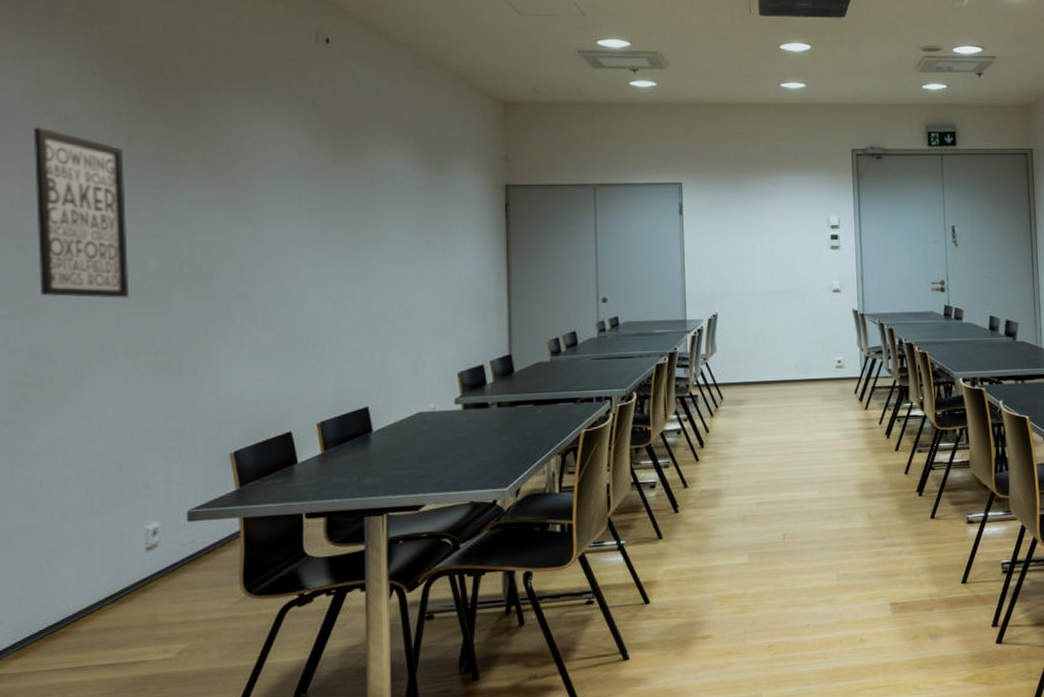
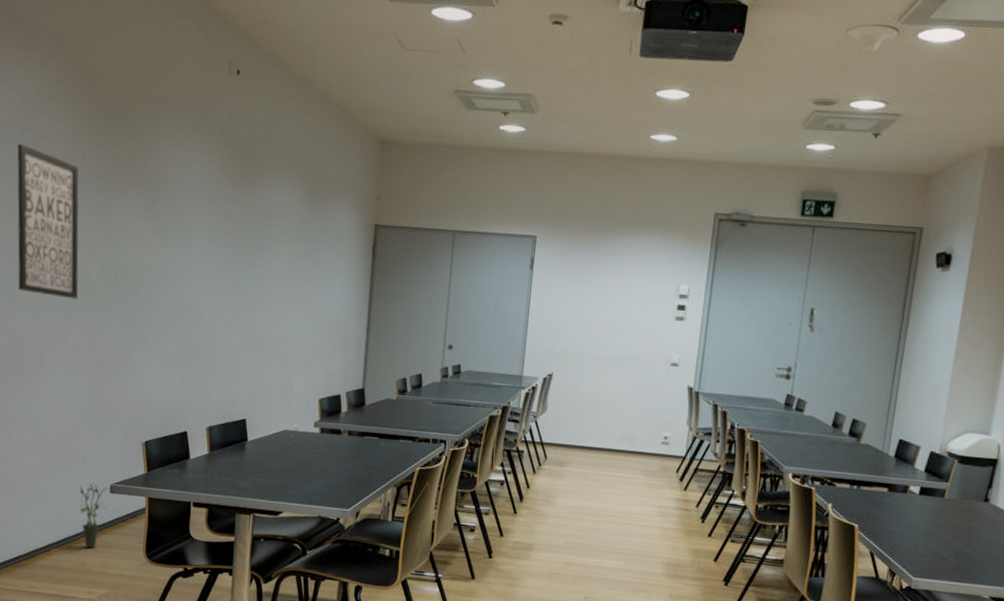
potted plant: none [142,513,185,595] -> present [79,483,108,549]

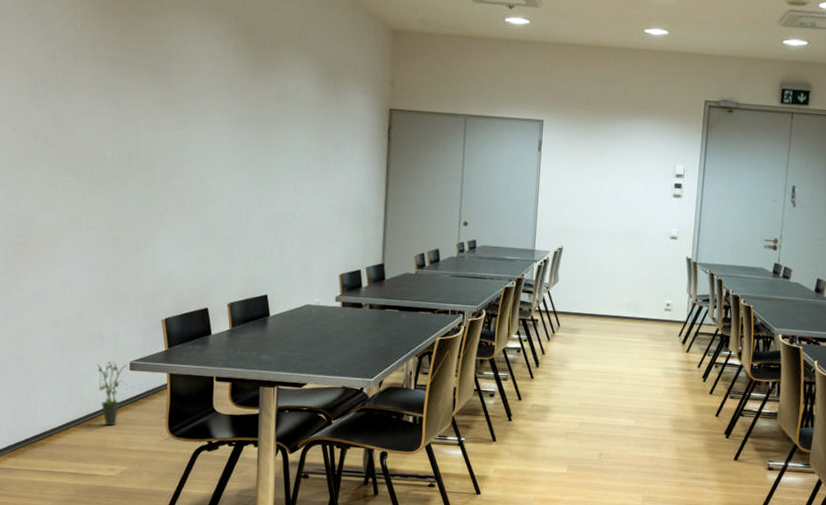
wall art: present [17,143,79,299] -> none [24,26,92,180]

